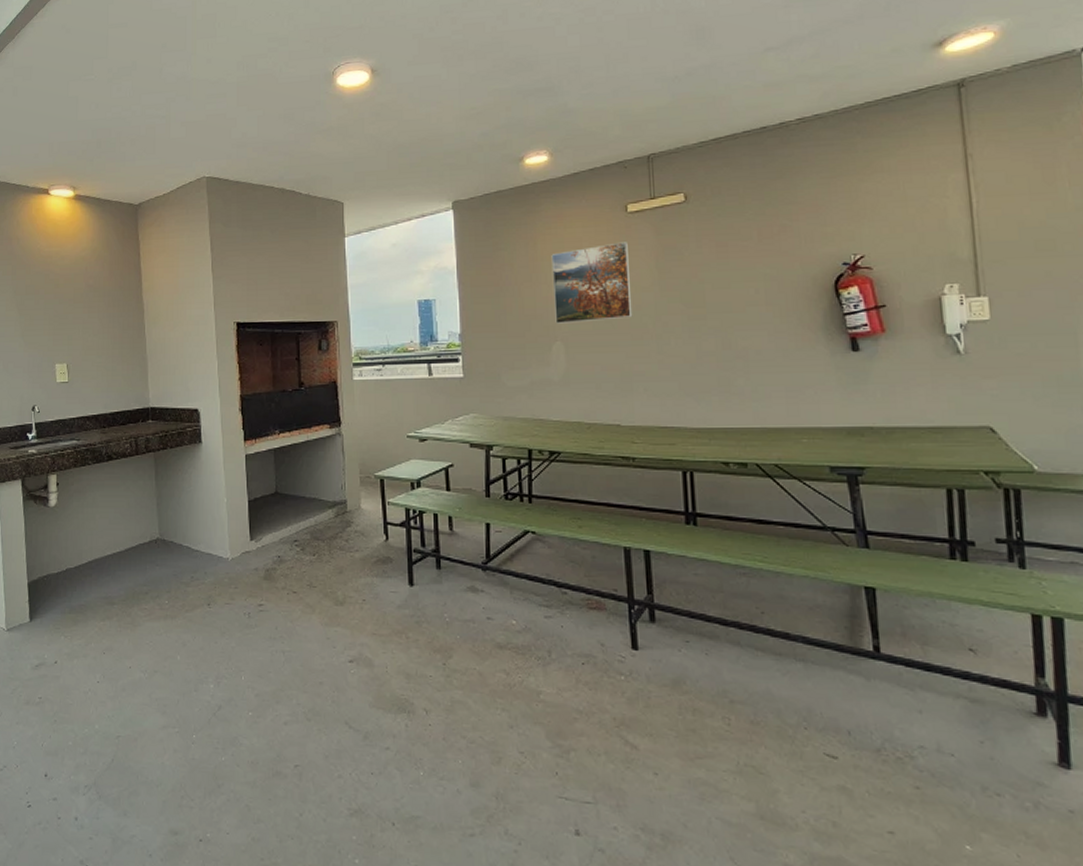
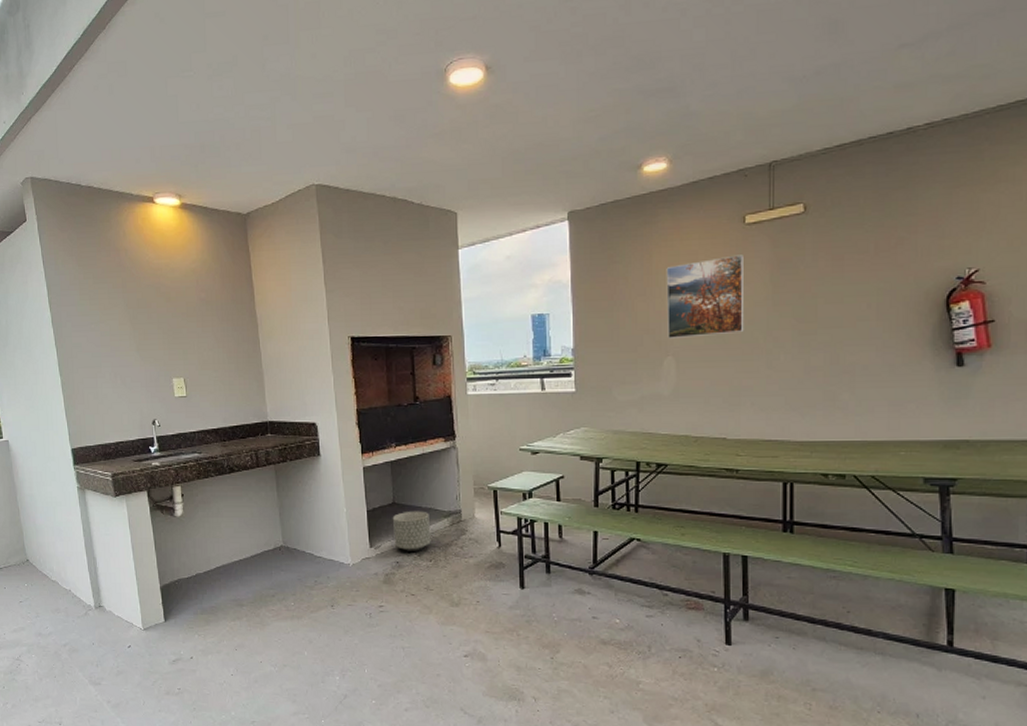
planter: none [274,501,315,545] -> present [392,511,431,551]

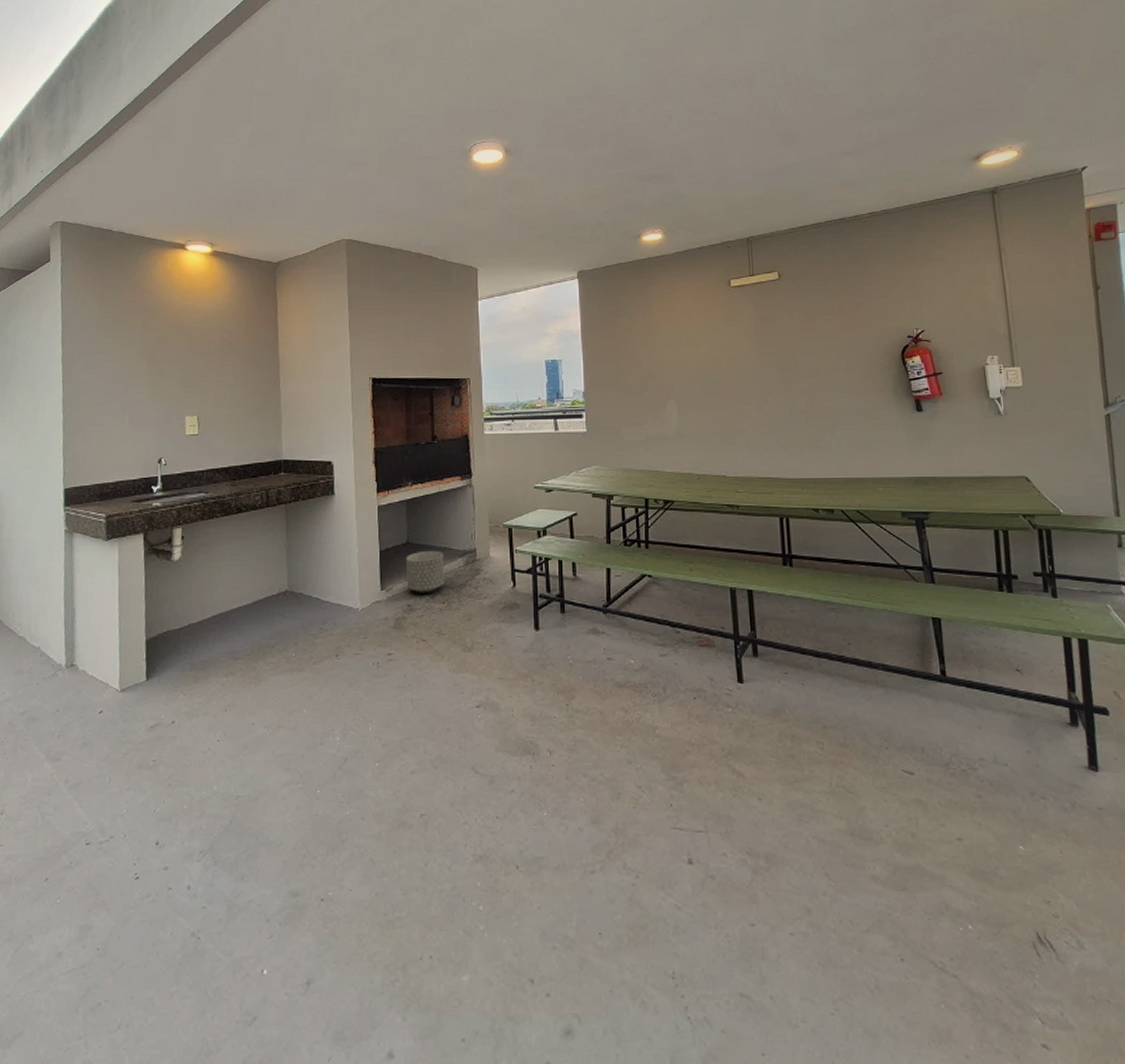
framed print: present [666,255,745,338] -> none [665,312,736,384]

